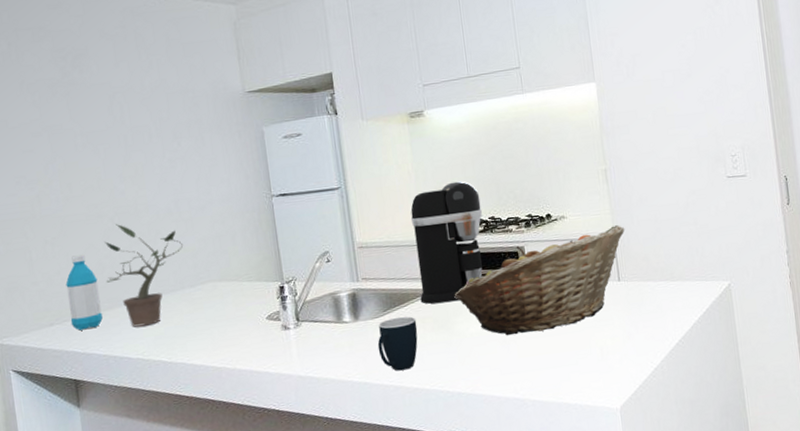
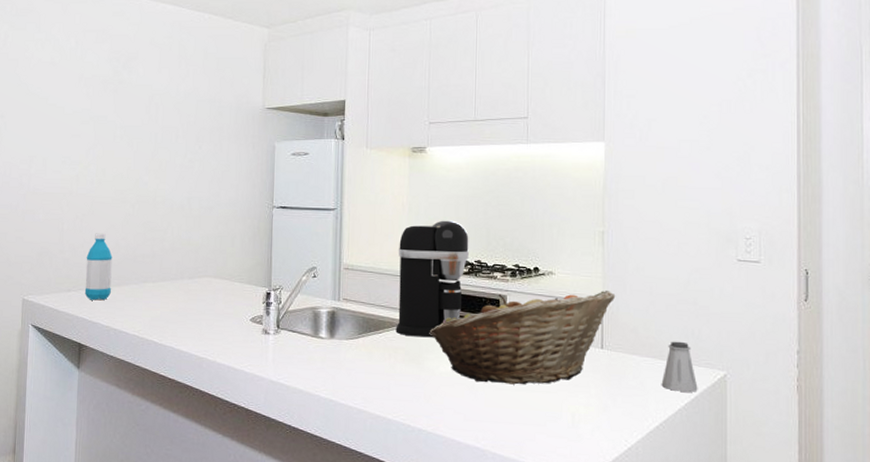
potted plant: present [105,223,183,327] -> none [119,210,188,307]
mug: present [377,316,418,371] -> none [348,343,389,396]
saltshaker: none [675,260,708,308] -> present [661,341,698,392]

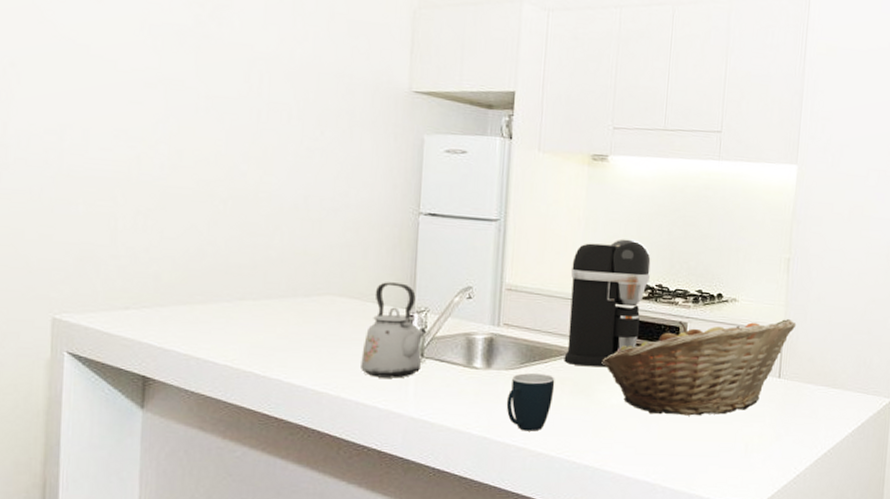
water bottle: present [84,233,113,300] -> none [151,234,194,321]
kettle: none [231,265,282,347] -> present [361,282,427,378]
mug: none [348,343,389,396] -> present [506,373,555,432]
saltshaker: present [661,341,698,392] -> none [832,370,865,419]

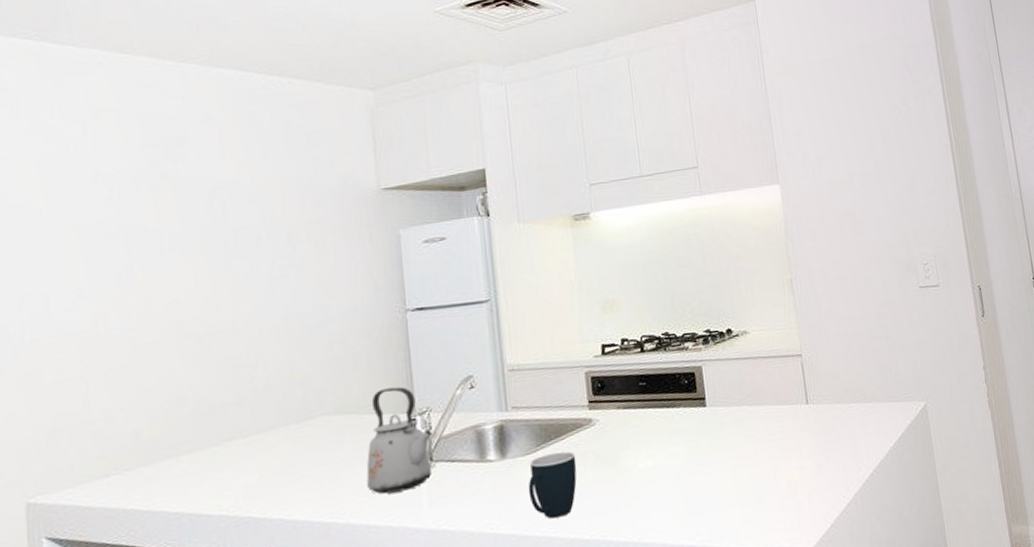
coffee maker: present [564,239,651,368] -> none [571,292,655,436]
fruit basket: present [601,319,797,416] -> none [620,341,813,472]

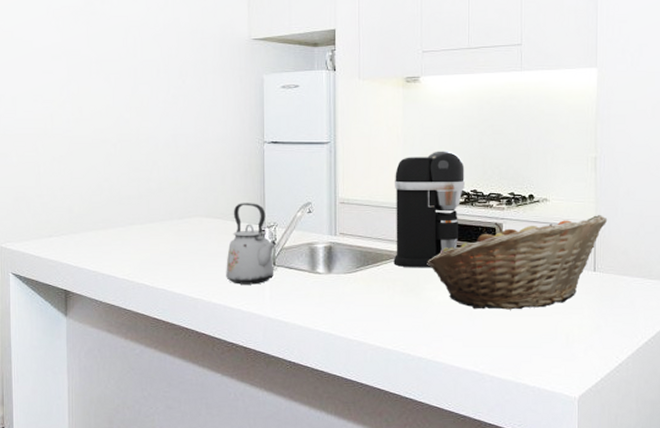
mug: present [528,451,577,519] -> none [347,276,387,328]
coffee maker: none [571,292,655,436] -> present [393,151,465,268]
fruit basket: none [620,341,813,472] -> present [427,215,608,310]

